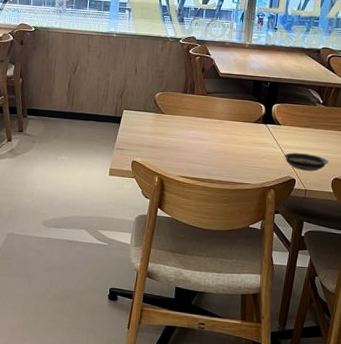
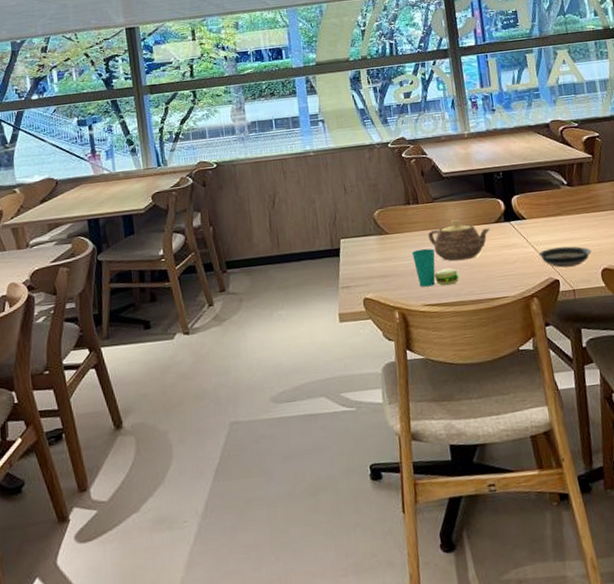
cup: none [179,131,214,165] -> present [411,248,459,287]
teapot: none [196,113,249,148] -> present [428,219,490,262]

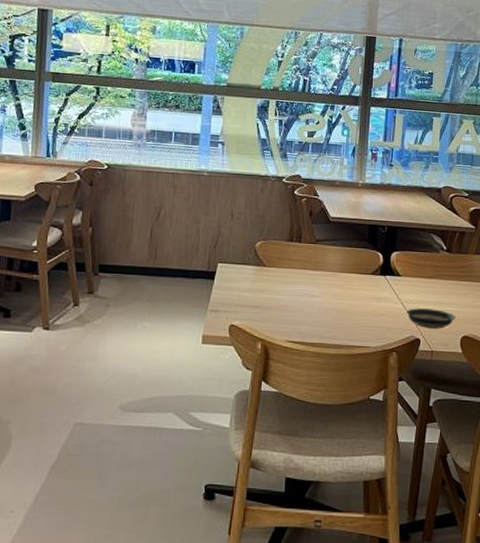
cup: present [411,248,459,287] -> none [285,286,326,327]
teapot: present [428,219,490,262] -> none [304,264,365,305]

